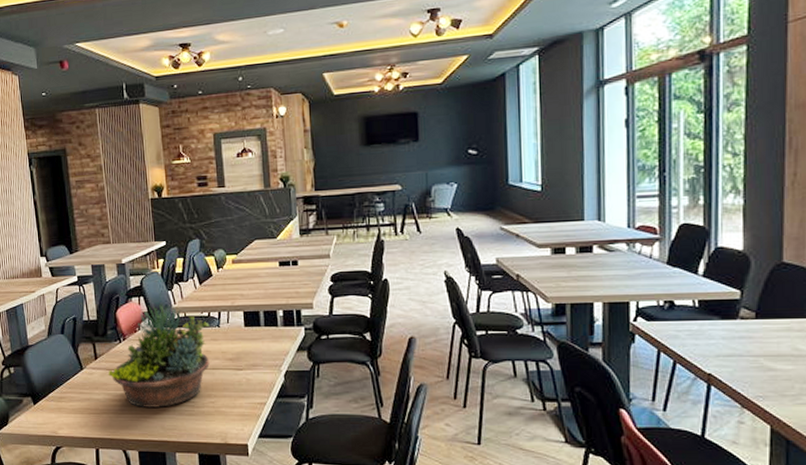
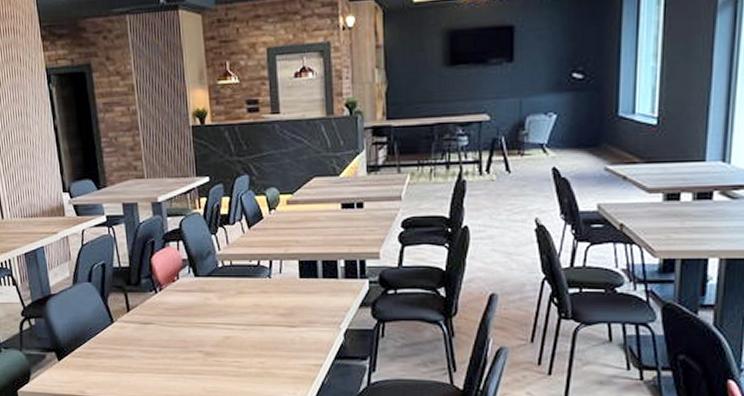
succulent planter: present [108,303,210,407] -> none [142,249,260,367]

